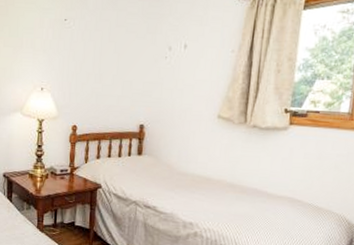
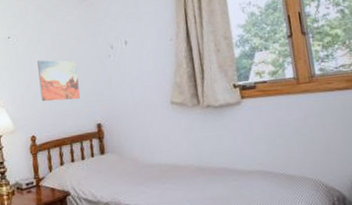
wall art: none [88,49,130,97] -> present [37,60,80,101]

